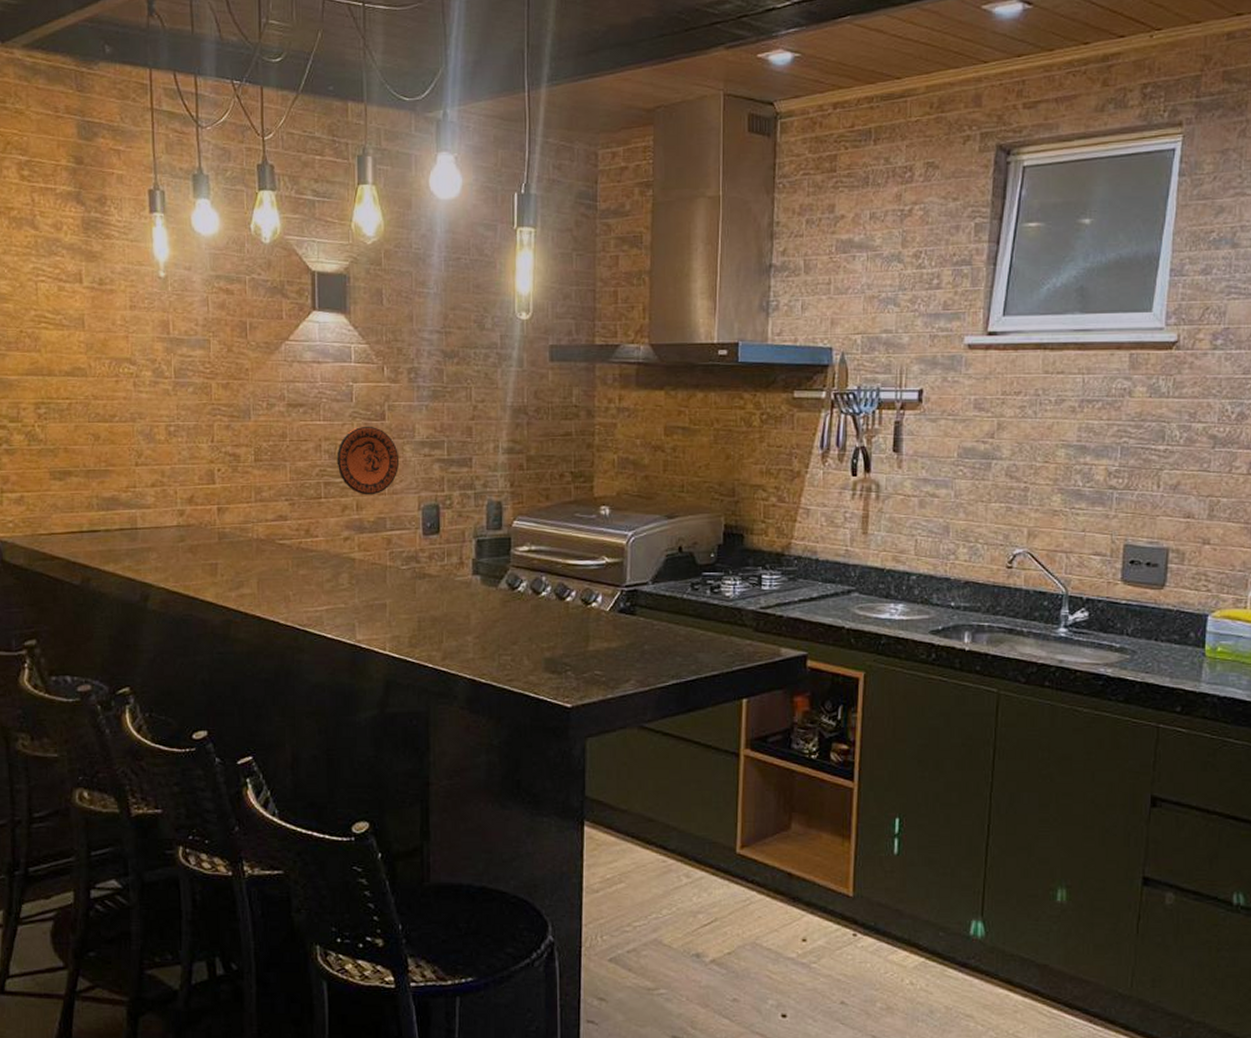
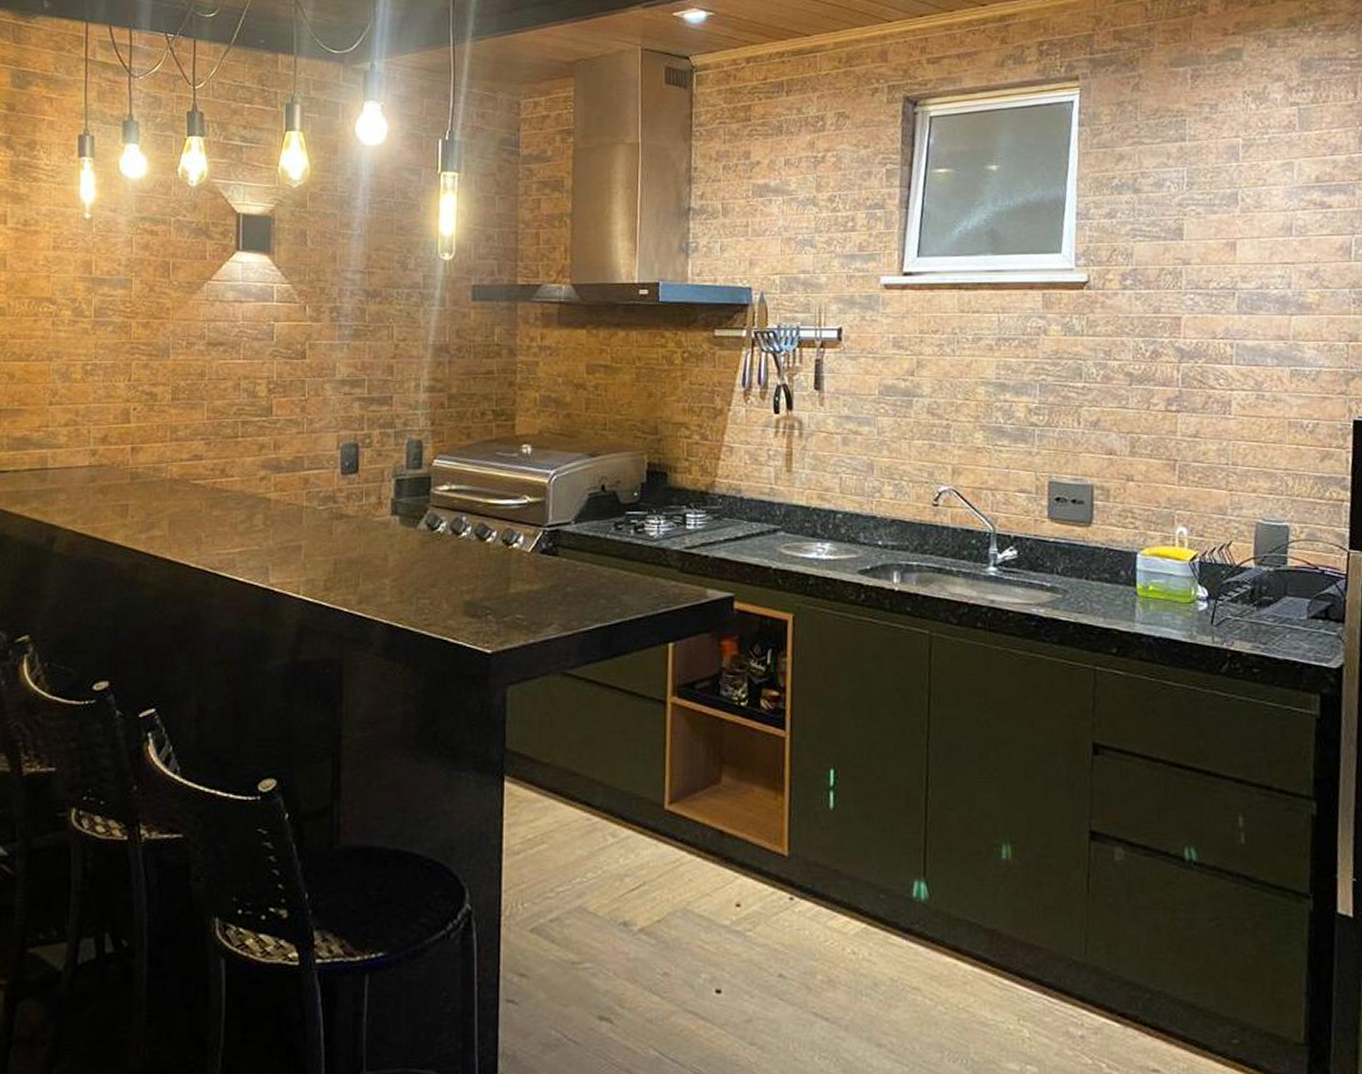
decorative plate: present [336,425,399,495] -> none [255,364,318,434]

